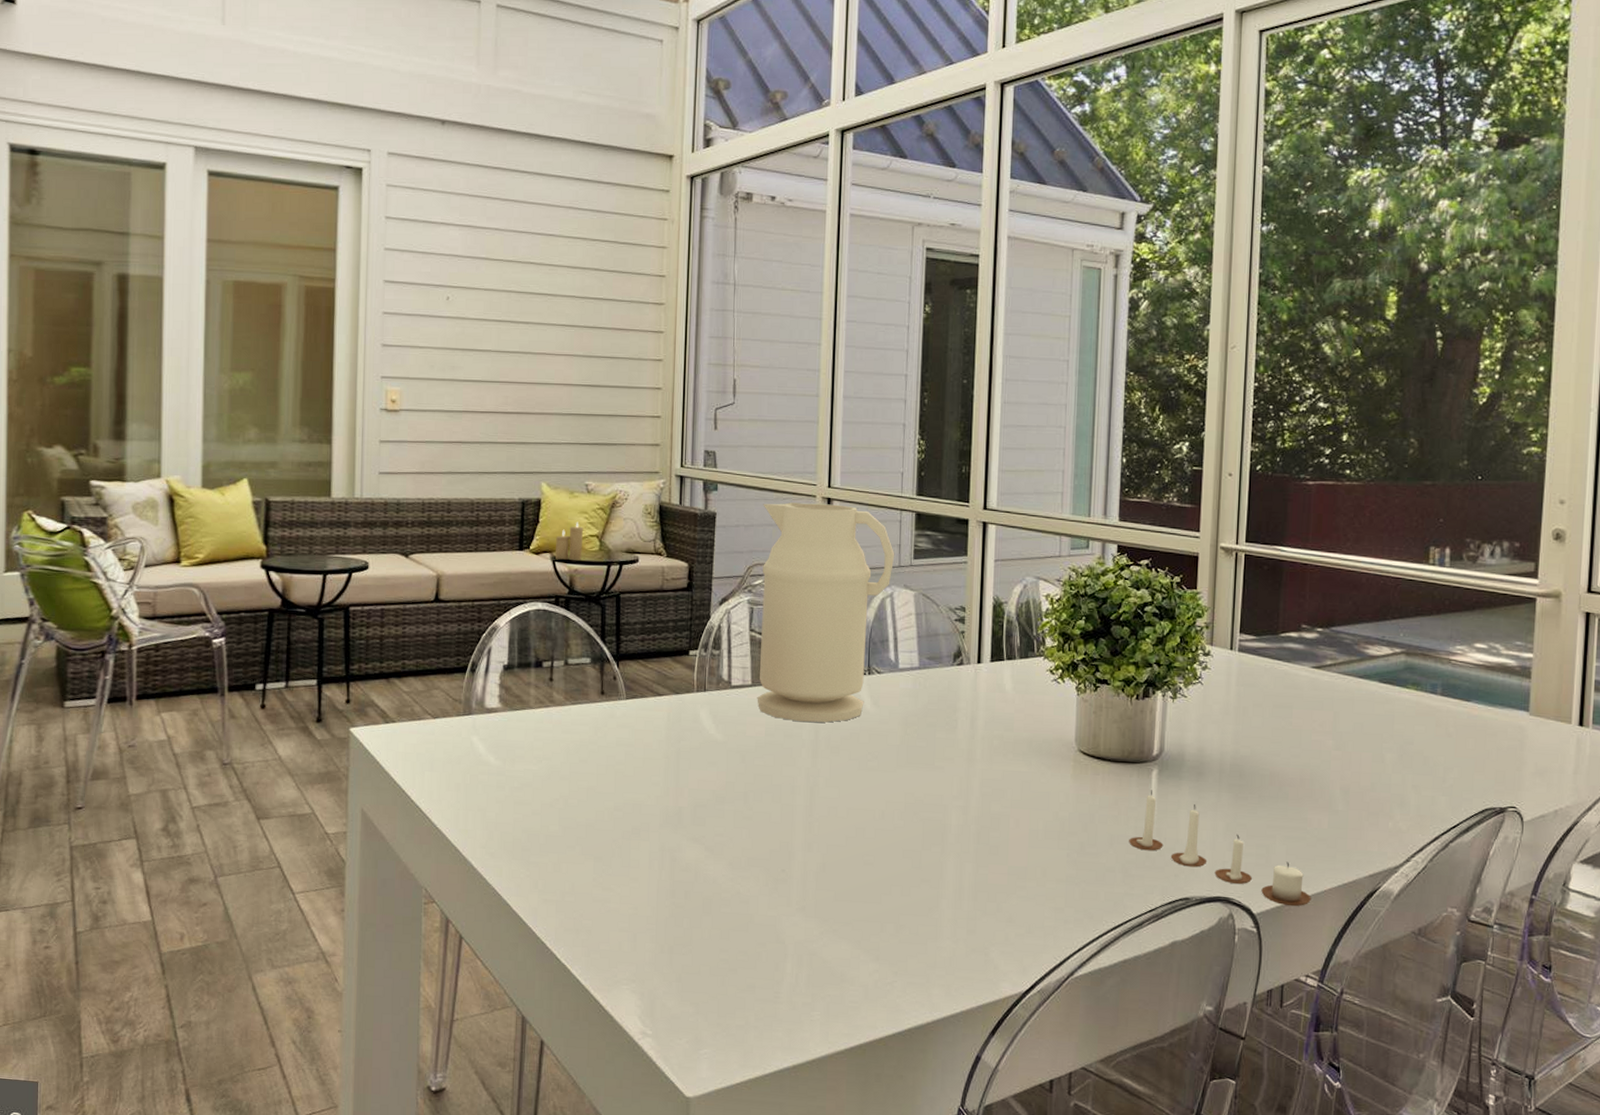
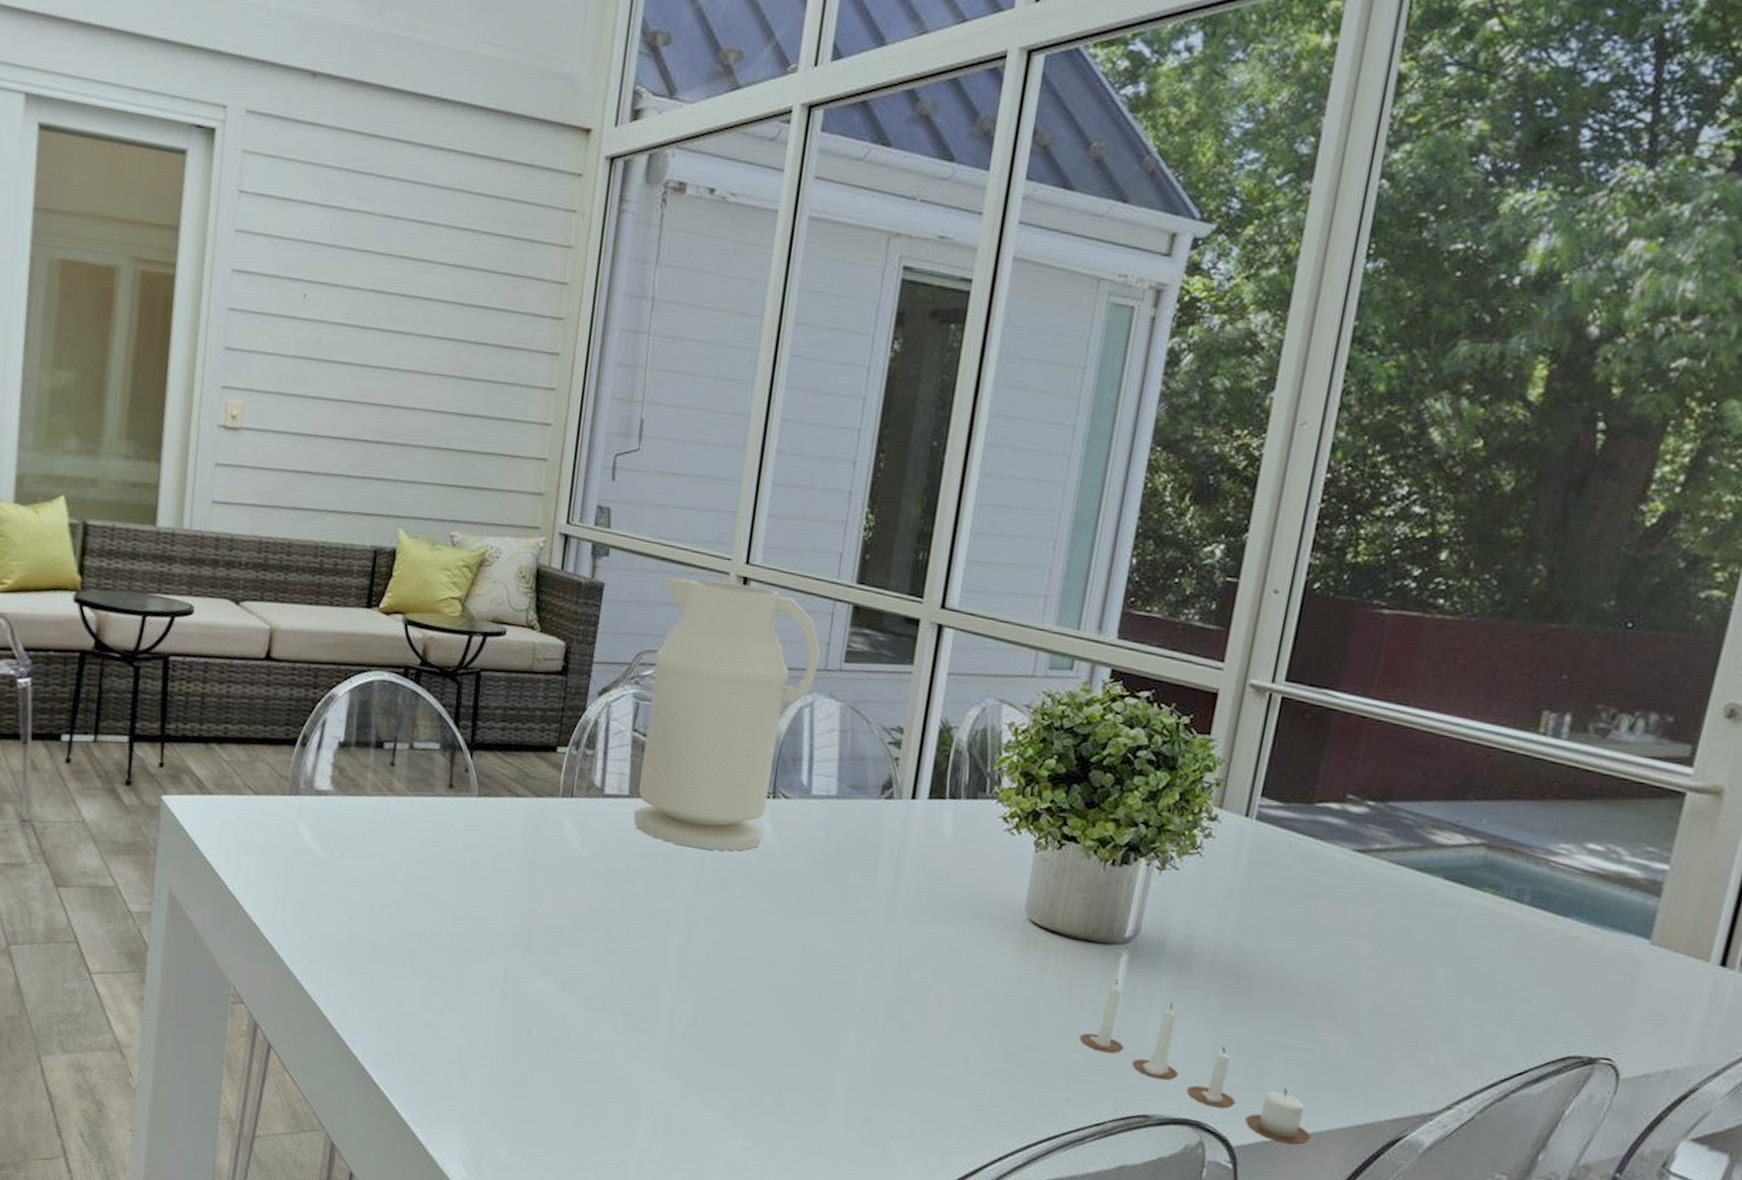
candle: present [554,521,584,561] -> none [408,579,445,628]

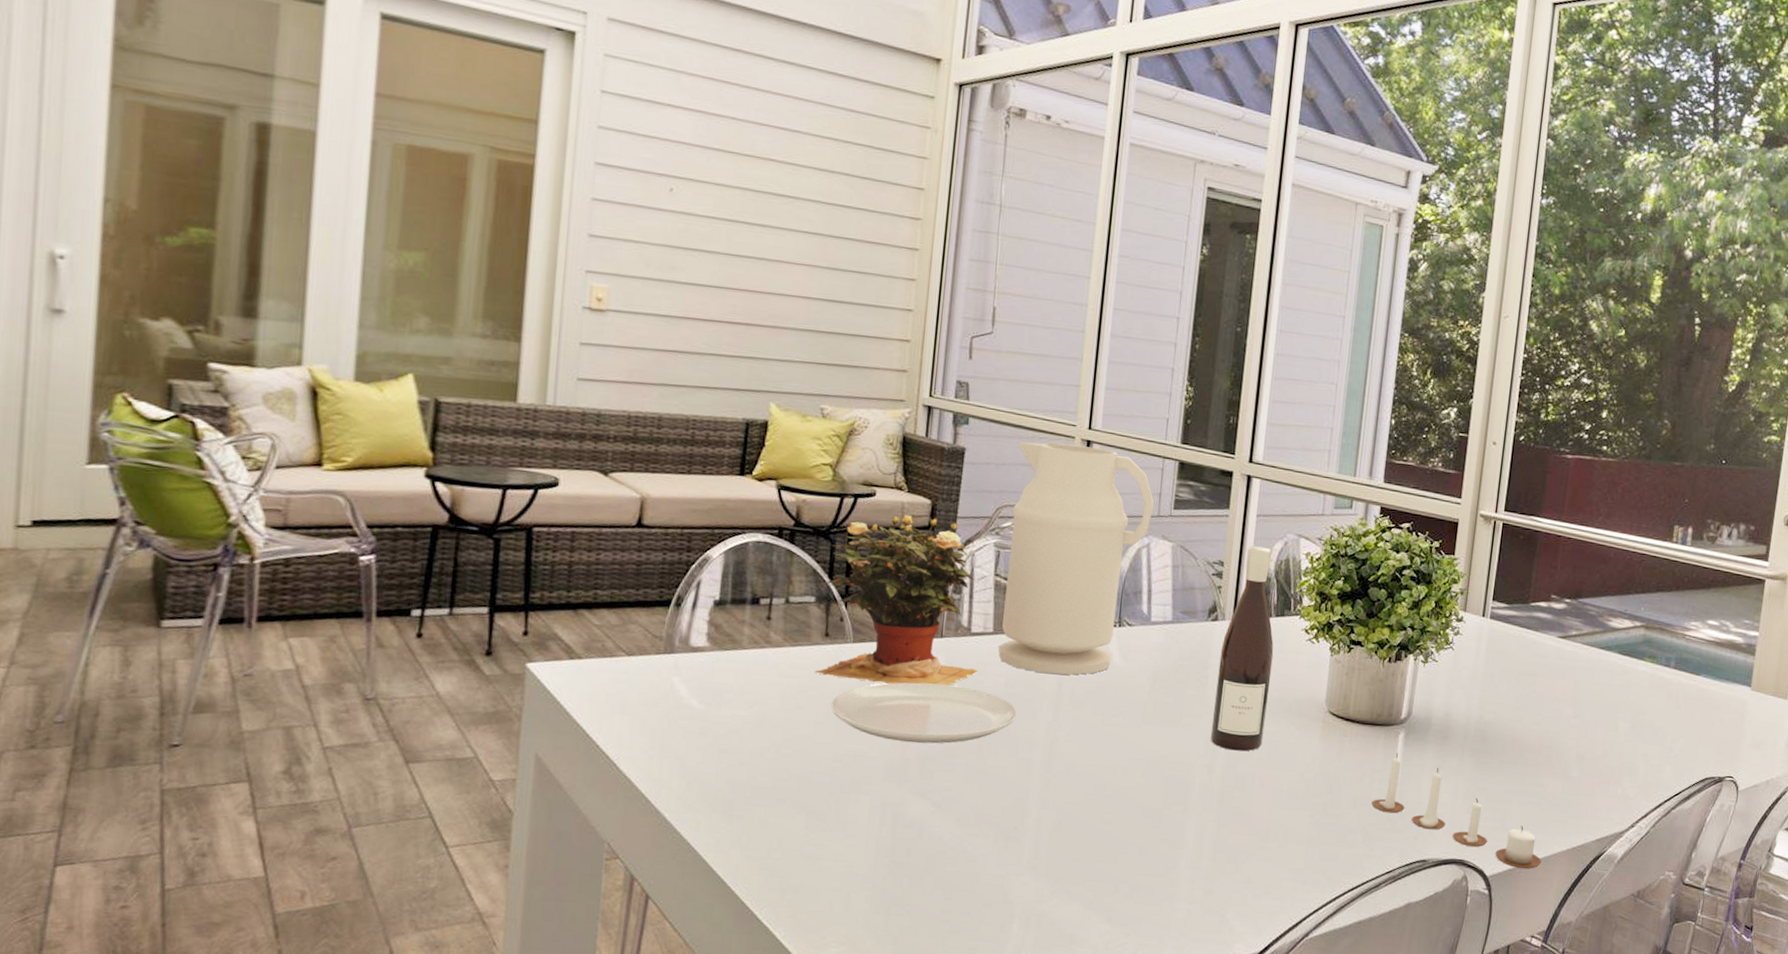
flower arrangement: none [437,657,611,852] -> present [814,515,978,686]
plate: none [453,843,653,916] -> present [831,682,1017,744]
bottle: none [877,711,965,958] -> present [1210,546,1274,752]

